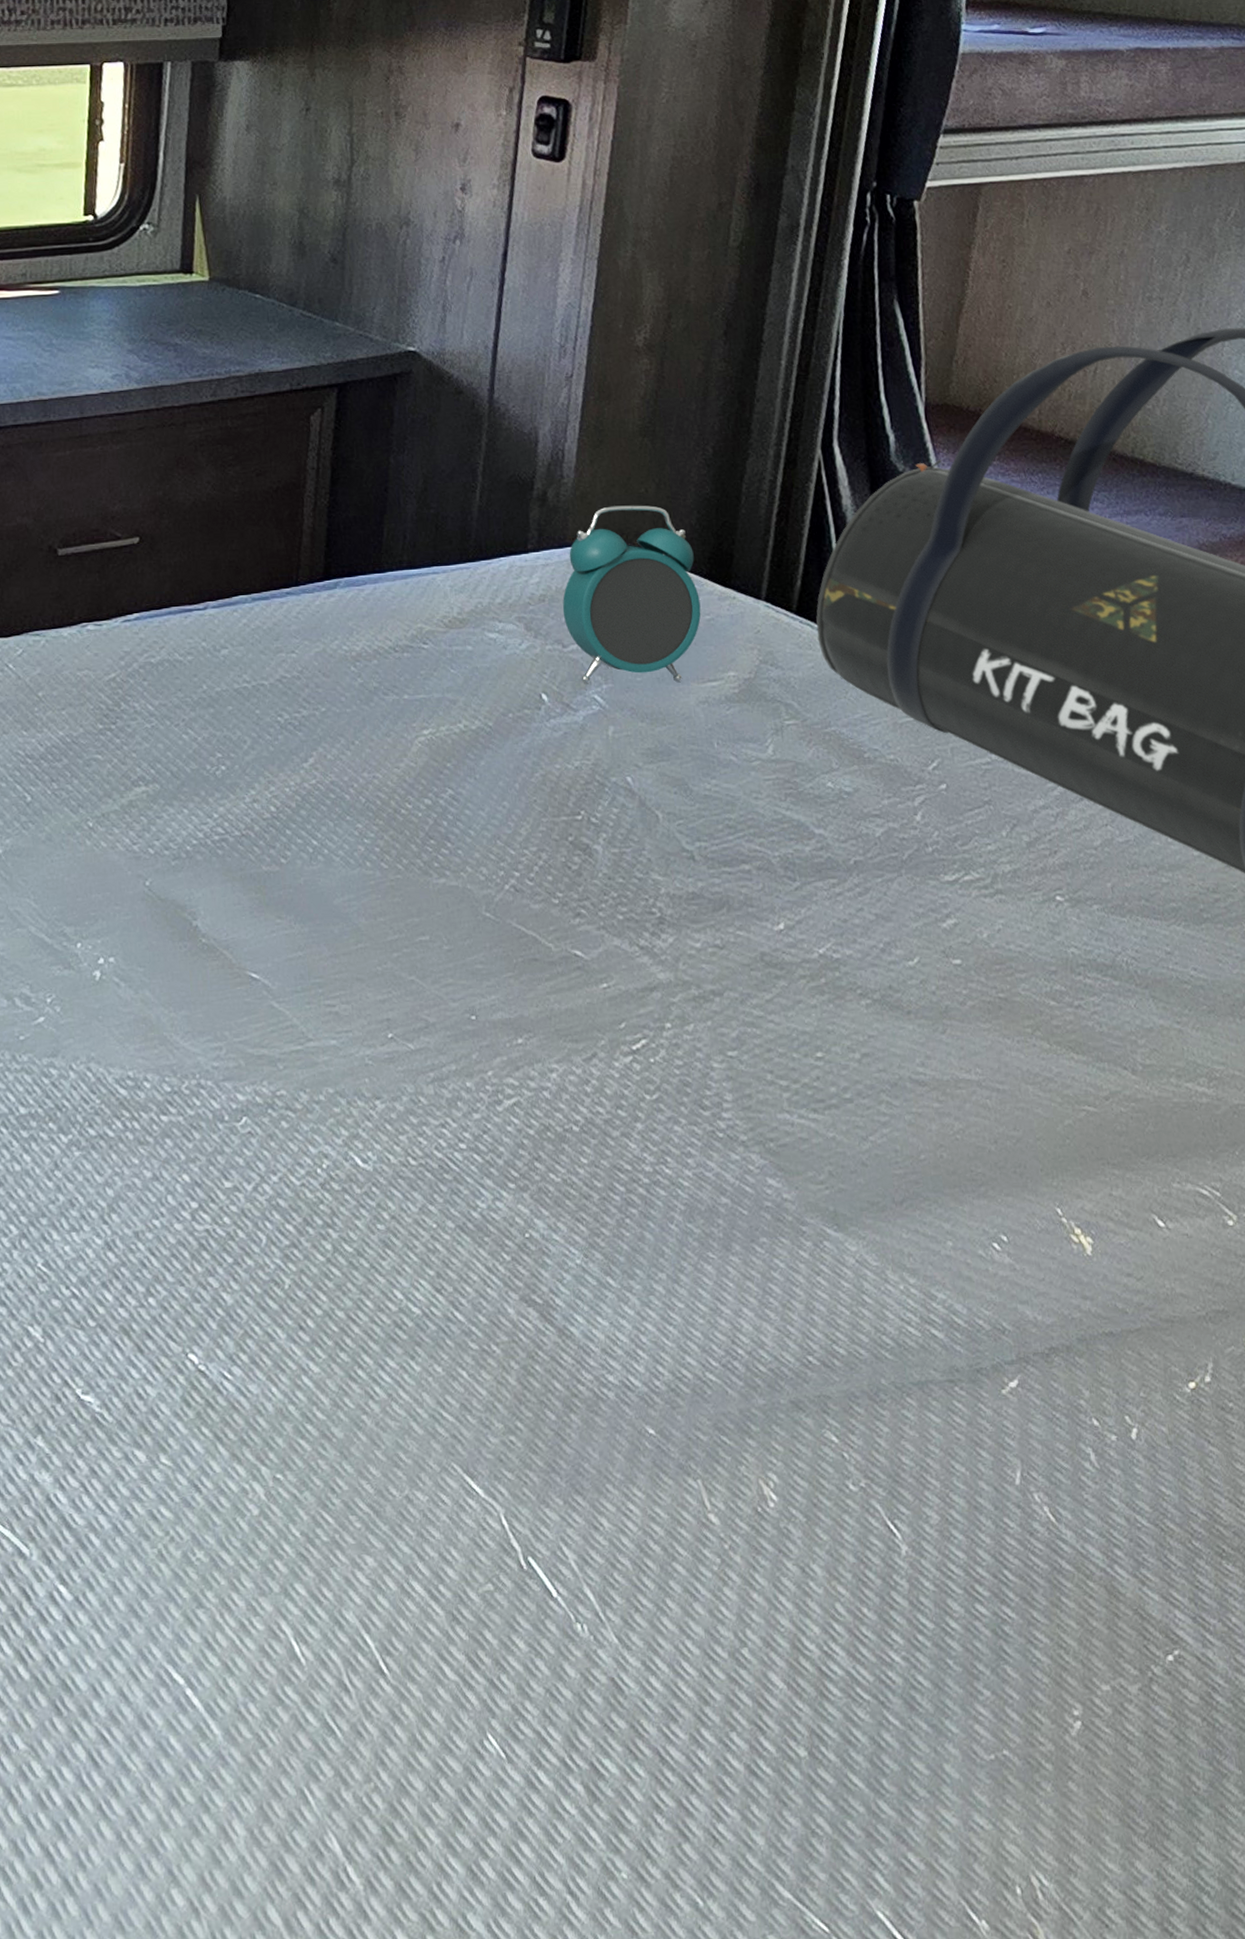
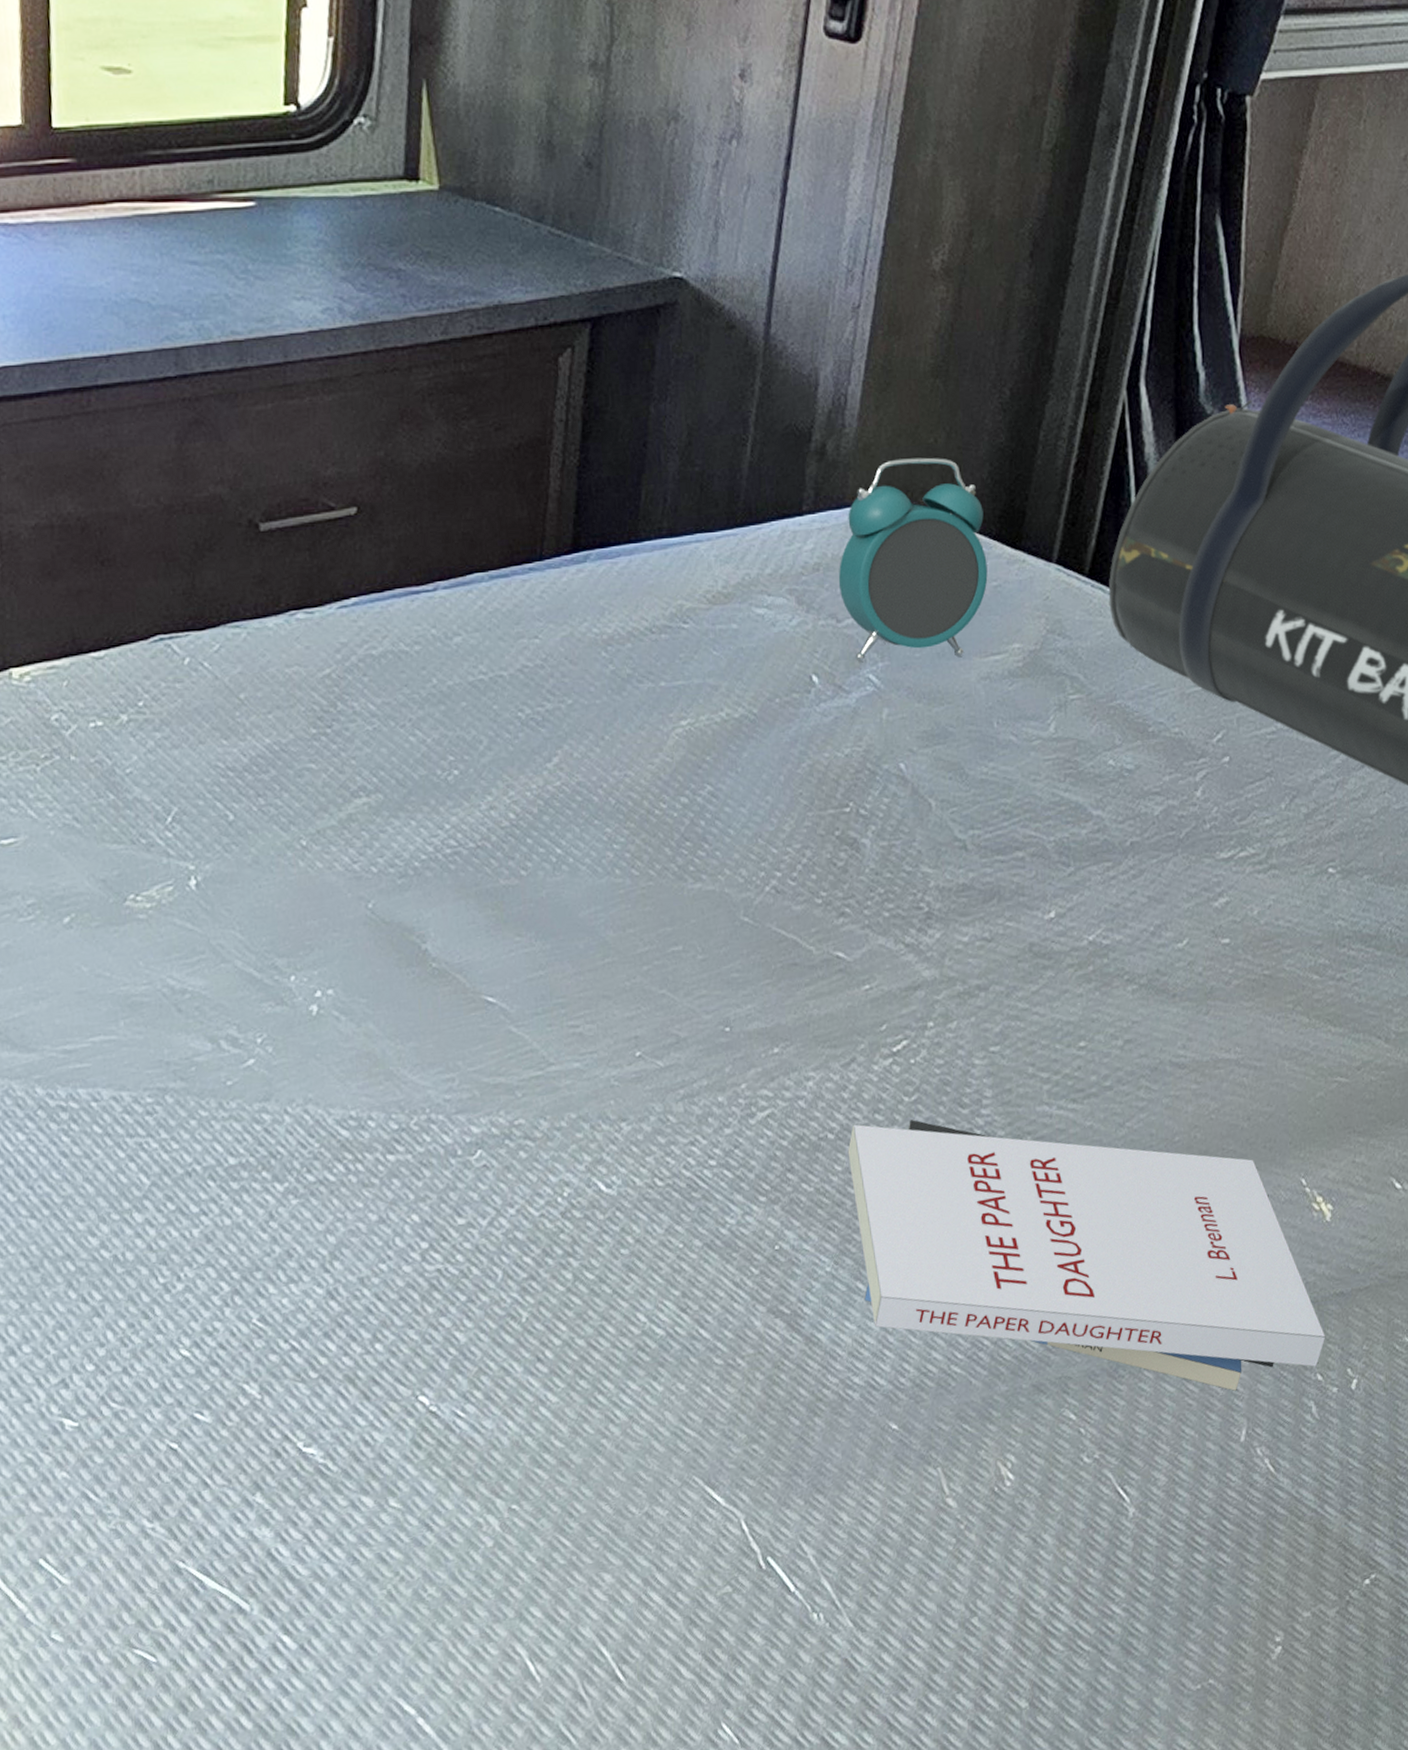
books: none [592,1118,1099,1428] -> present [847,1120,1326,1391]

